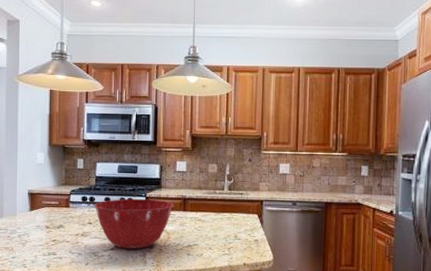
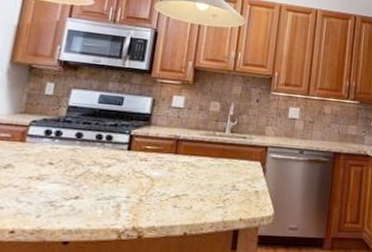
mixing bowl: present [94,198,174,249] -> none [60,135,164,199]

